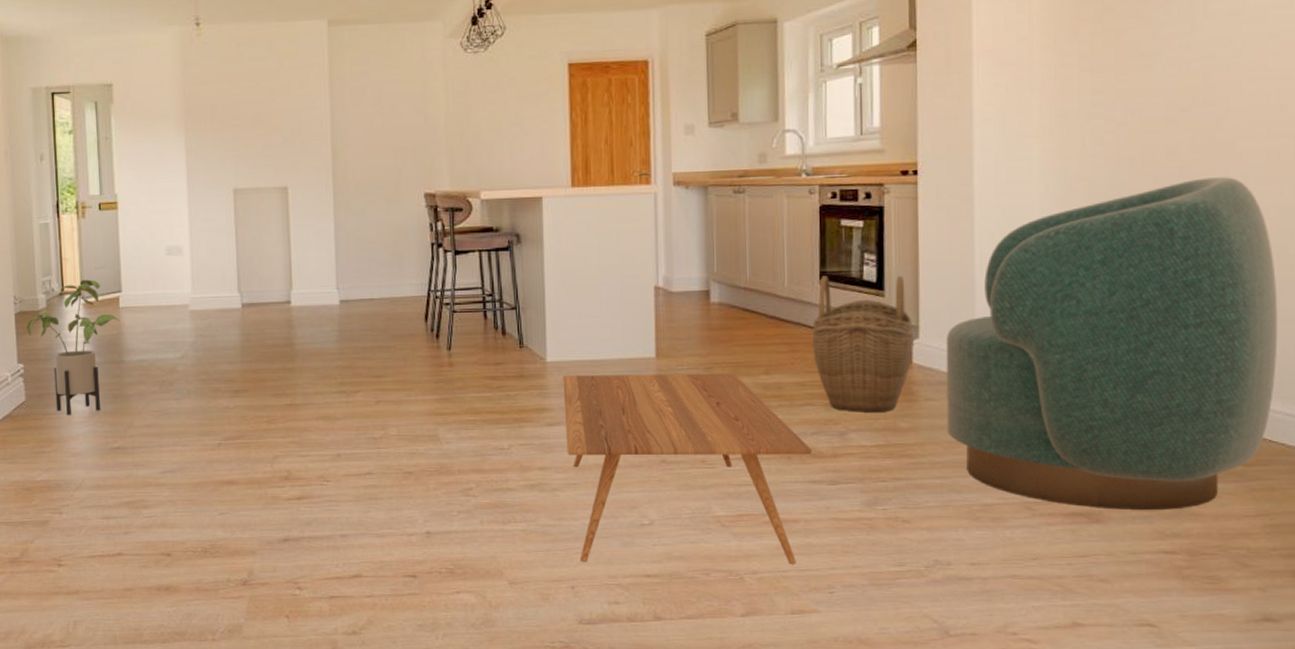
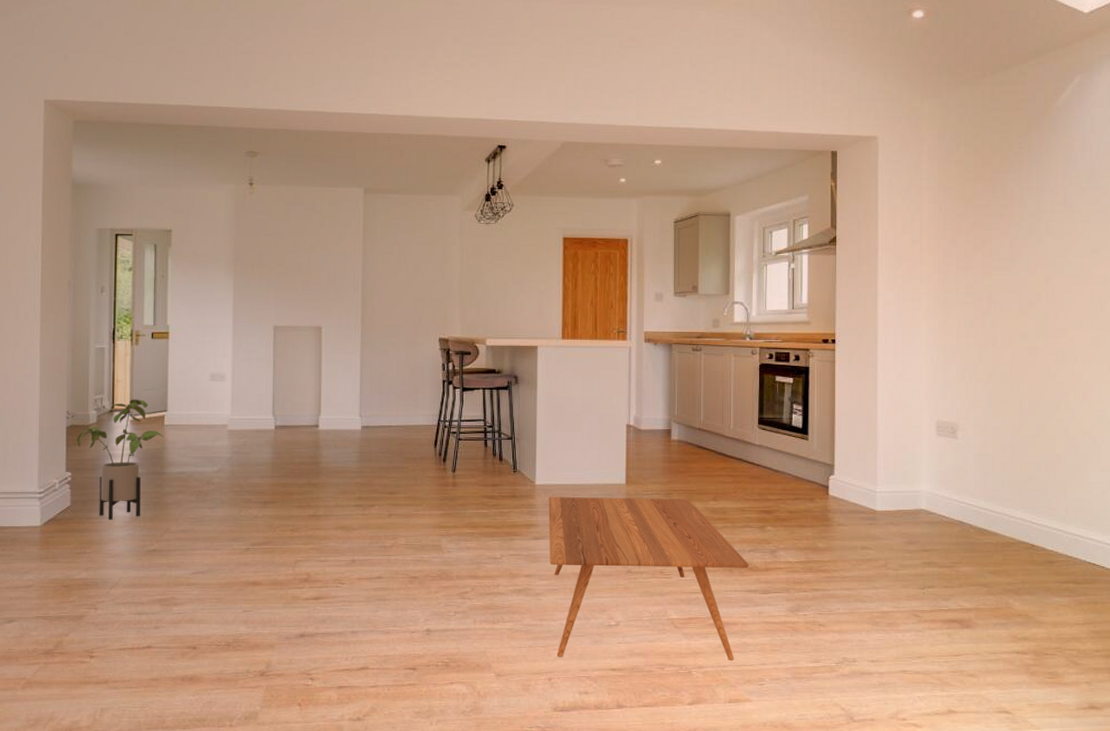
woven basket: present [812,276,913,412] -> none [751,421,830,534]
armchair: present [945,177,1278,510] -> none [854,357,1099,618]

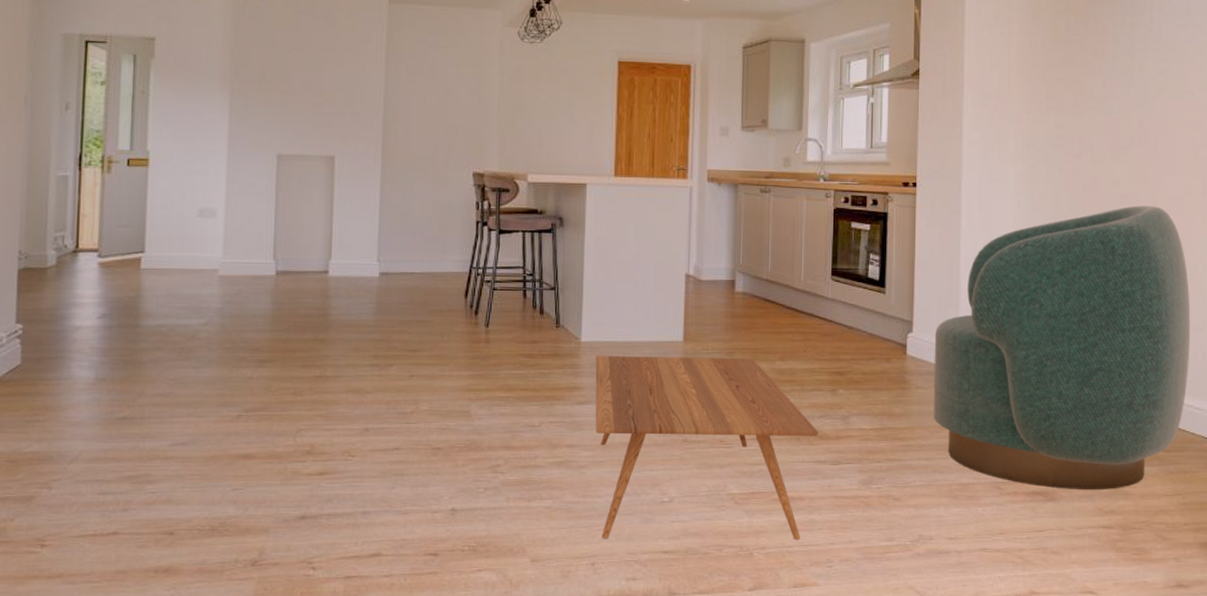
house plant: present [76,399,163,520] -> none [30,237,139,381]
armchair: none [854,357,1099,618] -> present [933,206,1191,489]

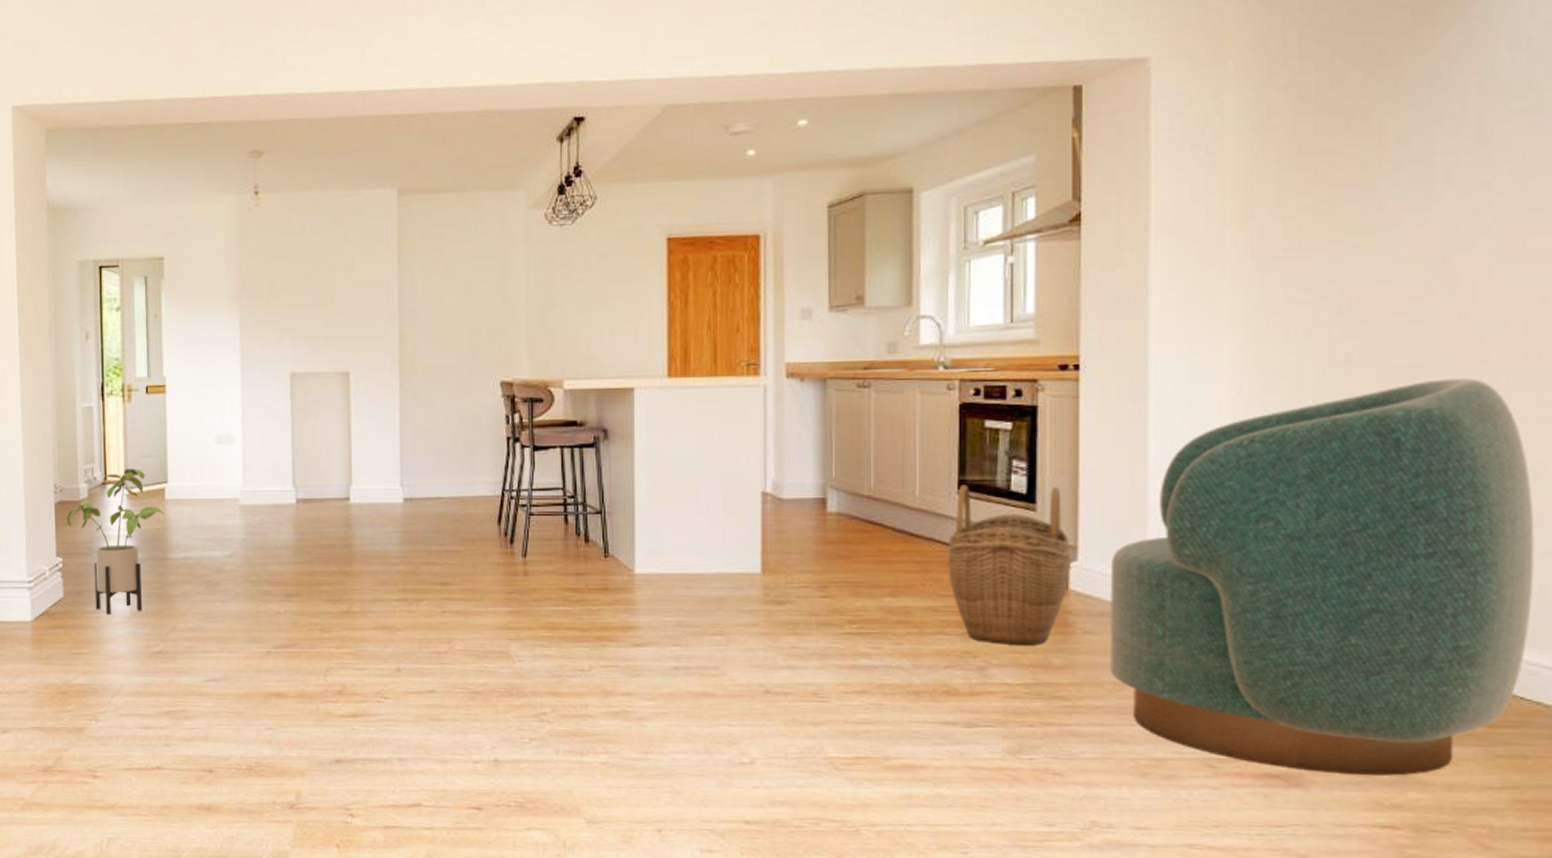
house plant: none [30,237,139,381] -> present [66,468,164,614]
coffee table: present [595,356,818,540] -> none [653,590,945,818]
woven basket: none [823,272,908,398] -> present [948,485,1070,646]

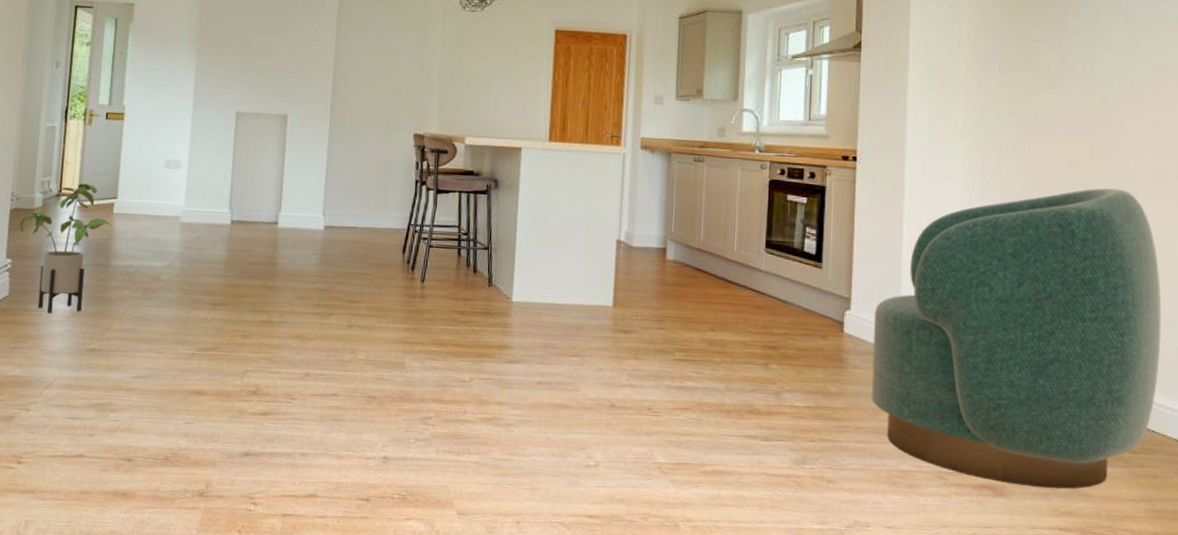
woven basket: present [948,485,1070,646] -> none [755,244,846,376]

